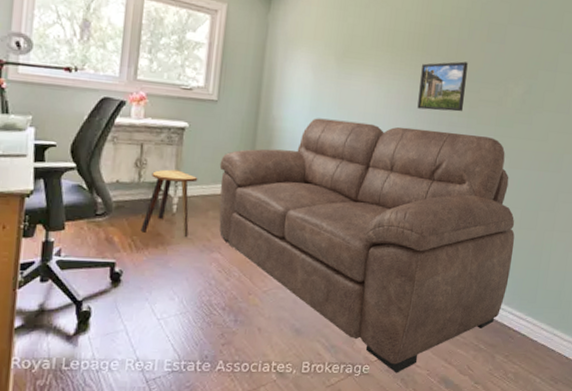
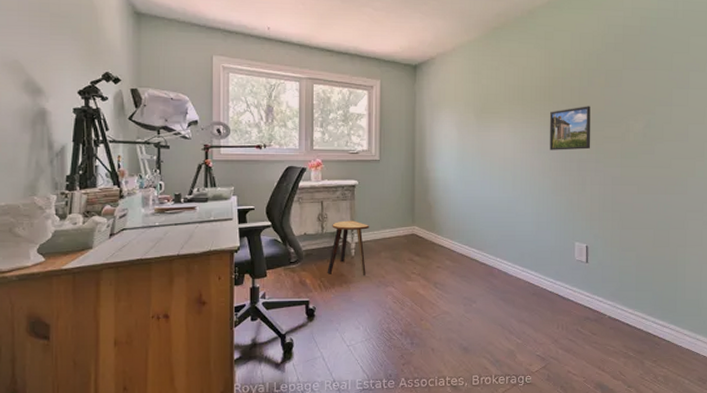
sofa: present [219,118,515,373] -> none [386,166,651,382]

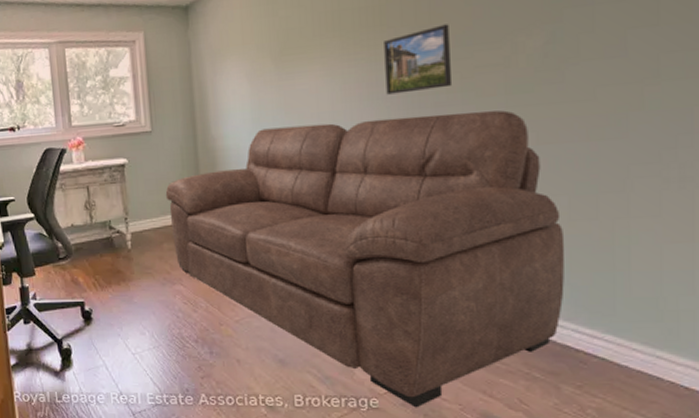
stool: present [327,220,370,276] -> none [101,207,147,273]
sofa: none [386,166,651,382] -> present [165,110,565,408]

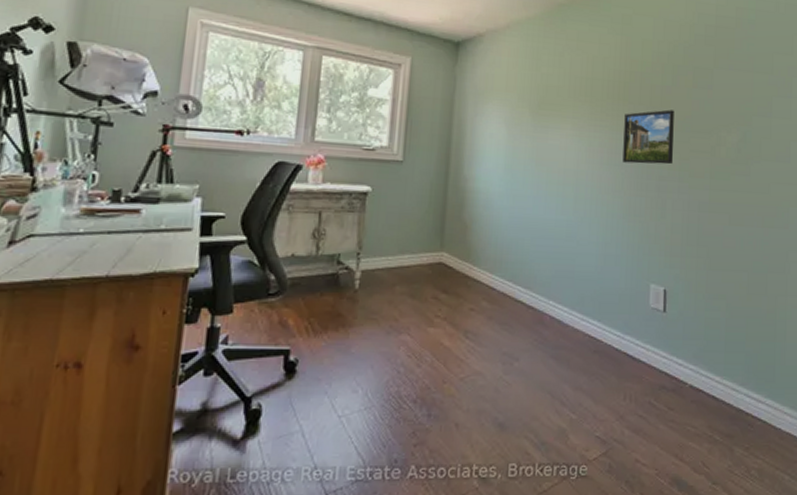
sofa: present [165,110,565,408] -> none [406,176,744,475]

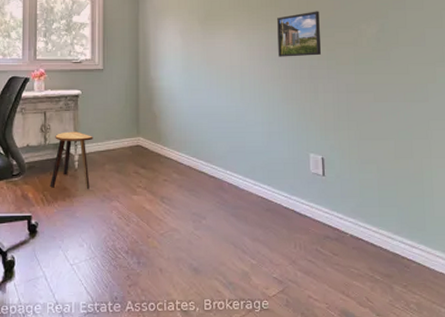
stool: none [318,239,383,318] -> present [50,131,93,190]

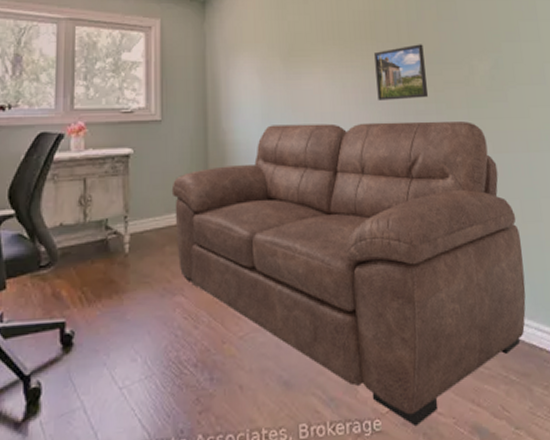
stool: present [50,131,93,190] -> none [91,203,149,282]
sofa: none [110,74,394,308] -> present [171,121,526,427]

